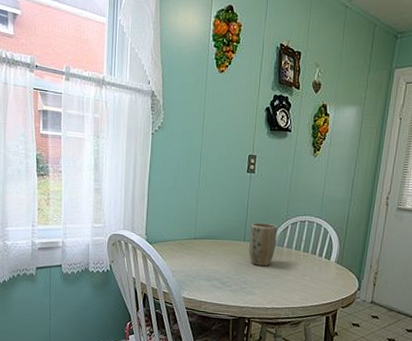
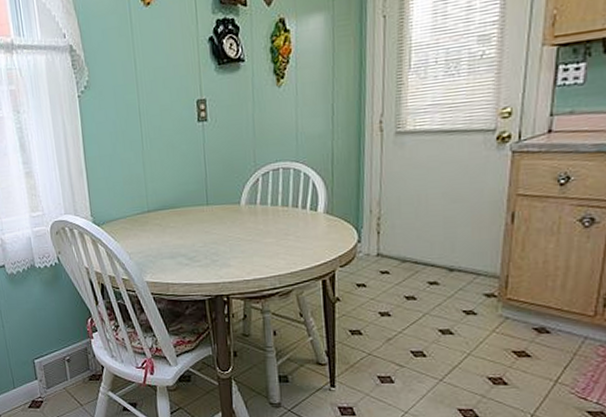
plant pot: present [249,223,278,266] -> none [212,179,248,232]

